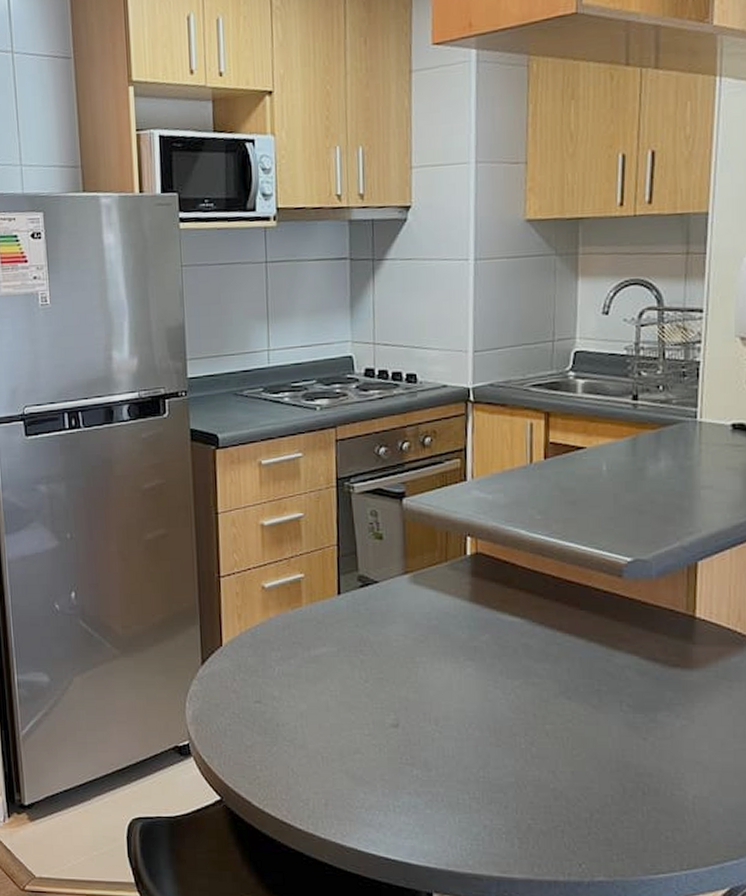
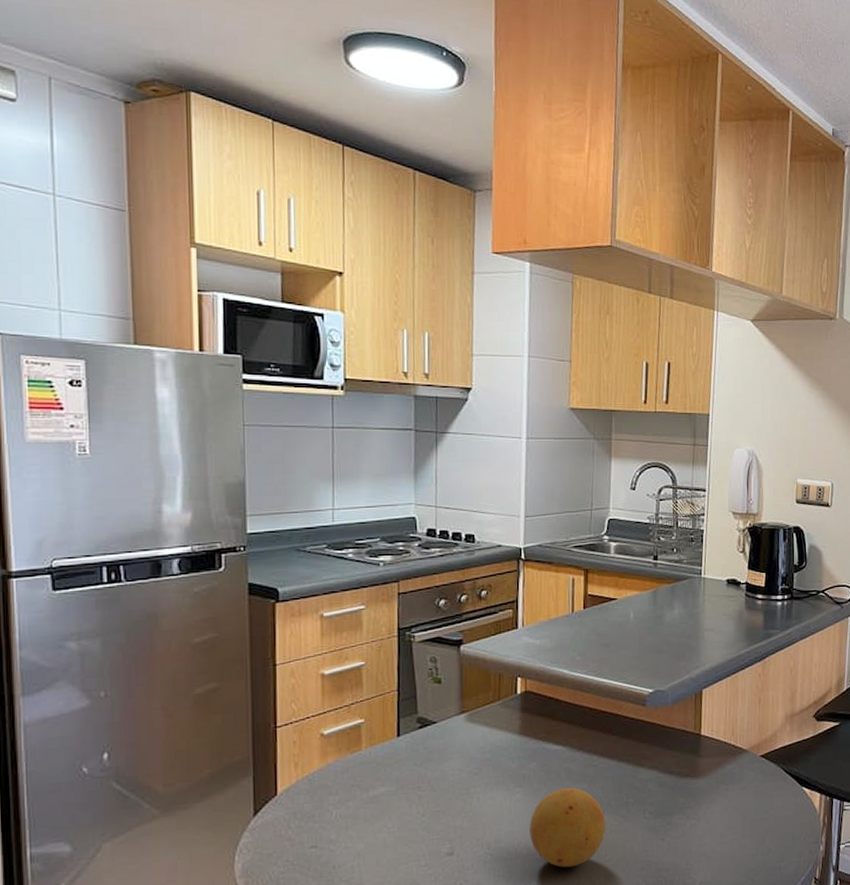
fruit: none [482,667,573,758] -> present [529,787,606,868]

